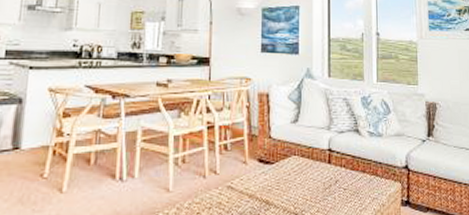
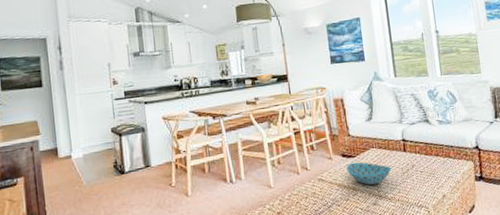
bowl: none [262,170,312,200] -> present [346,162,392,186]

